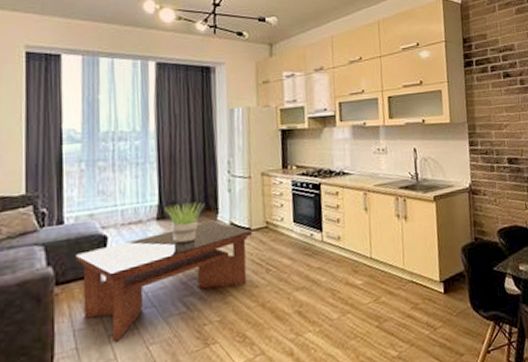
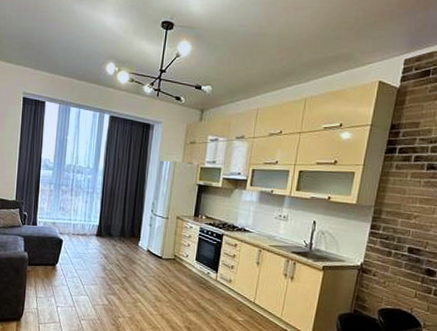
coffee table: present [76,221,253,342] -> none [42,245,163,312]
potted plant: present [164,202,204,244] -> none [102,227,130,257]

